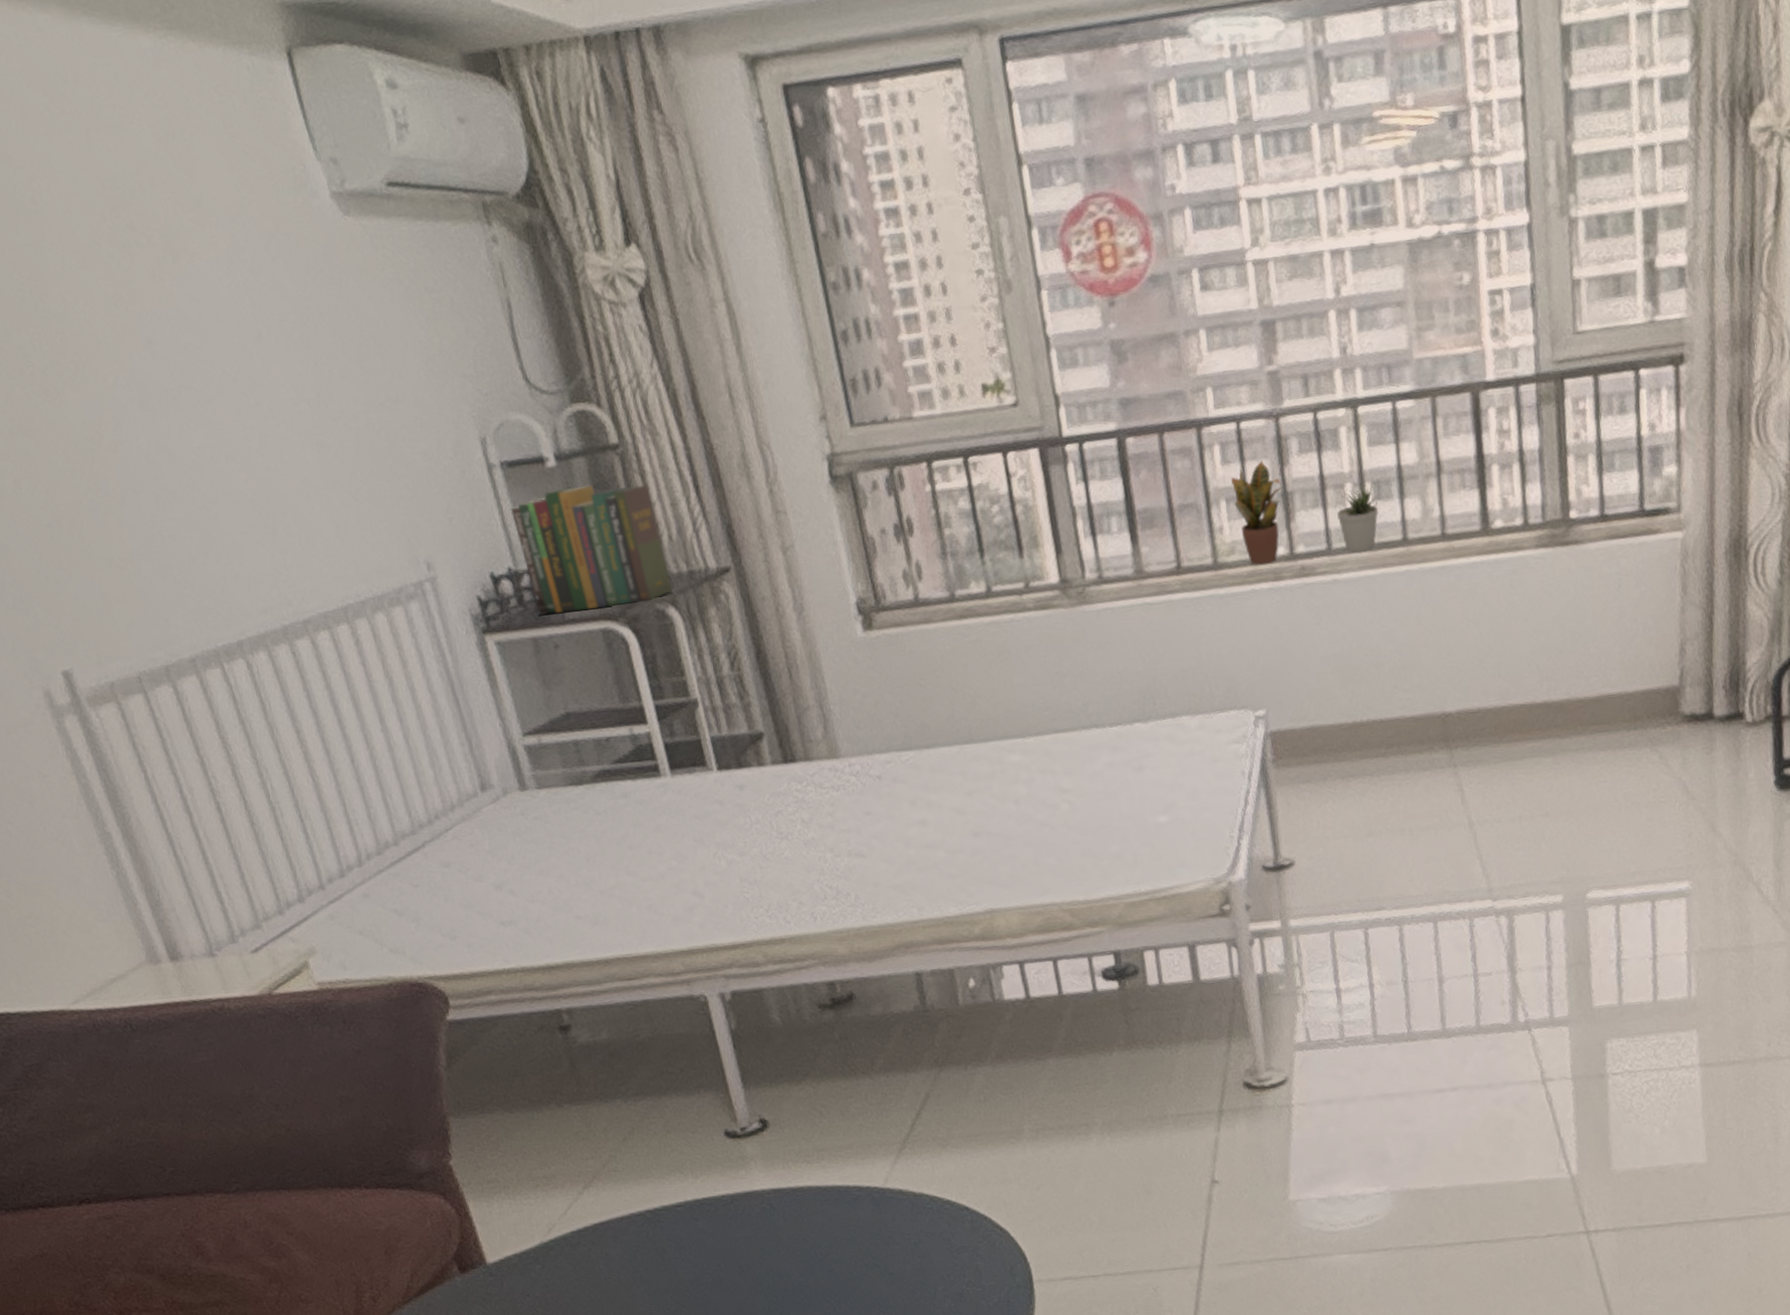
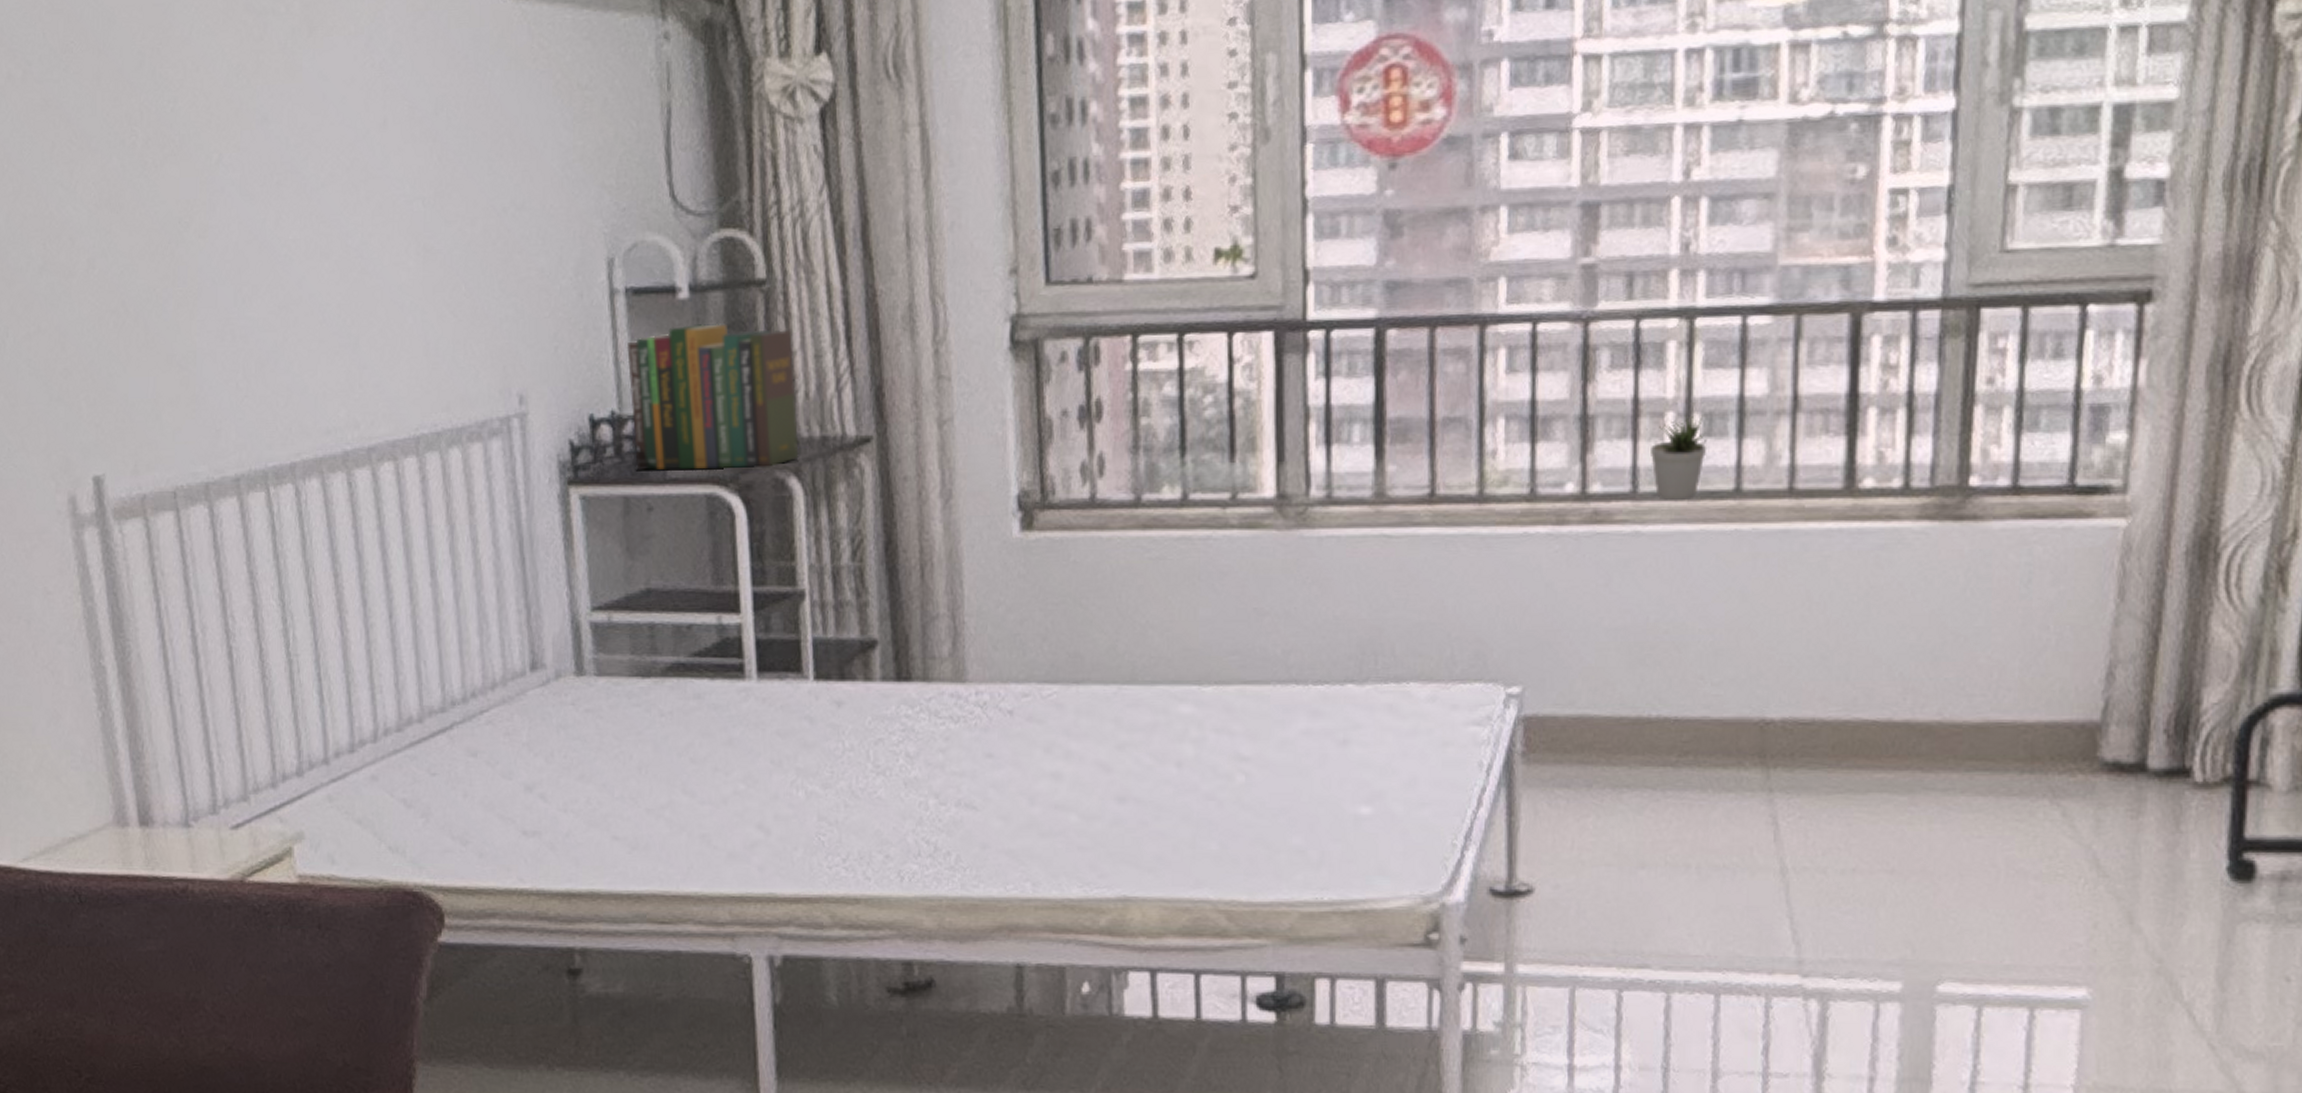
potted plant: present [1231,461,1284,566] -> none [1516,373,1583,504]

